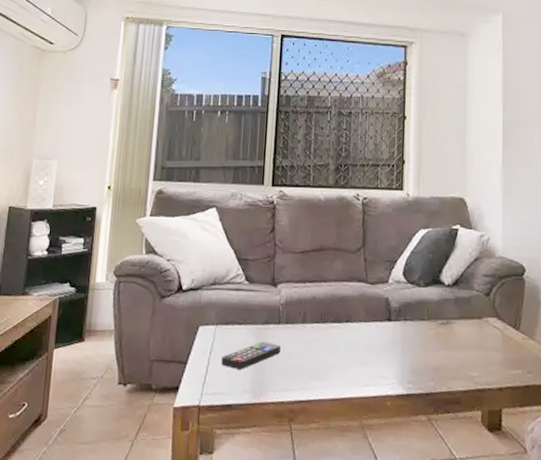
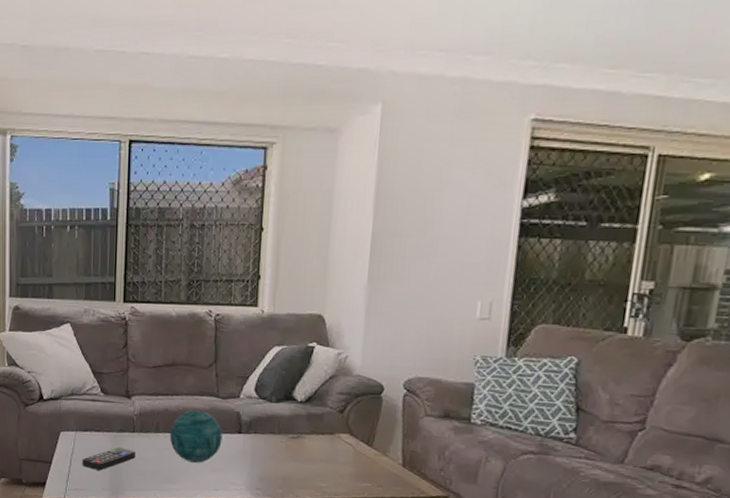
decorative orb: none [317,296,372,356] -> present [169,409,223,463]

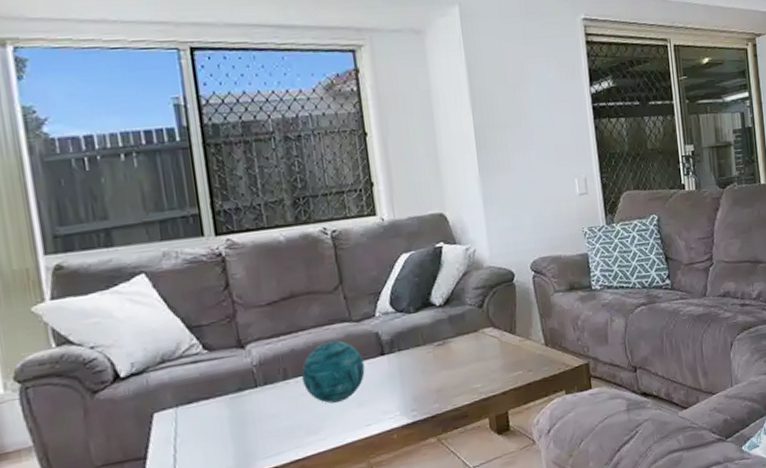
remote control: present [82,447,135,471] -> none [191,409,263,449]

